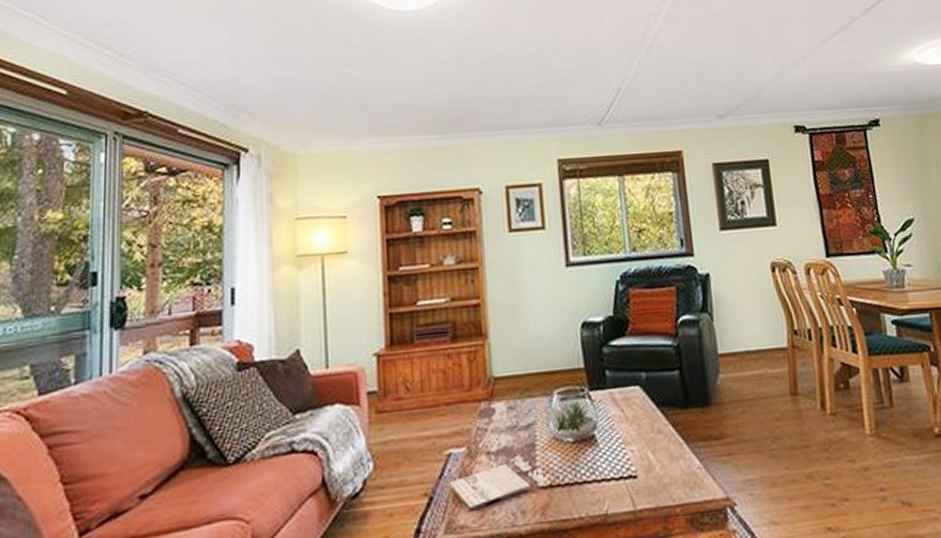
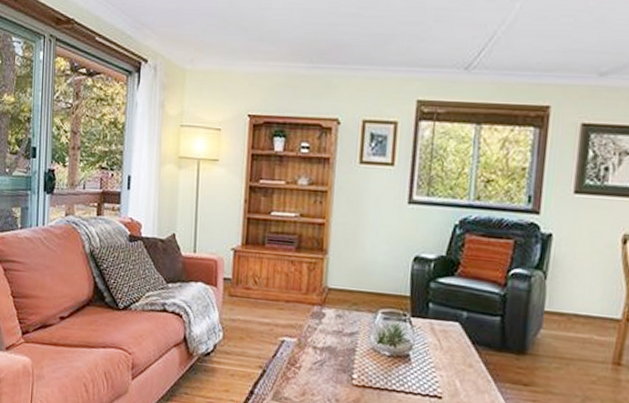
magazine: present [449,455,550,511] -> none [280,355,364,389]

